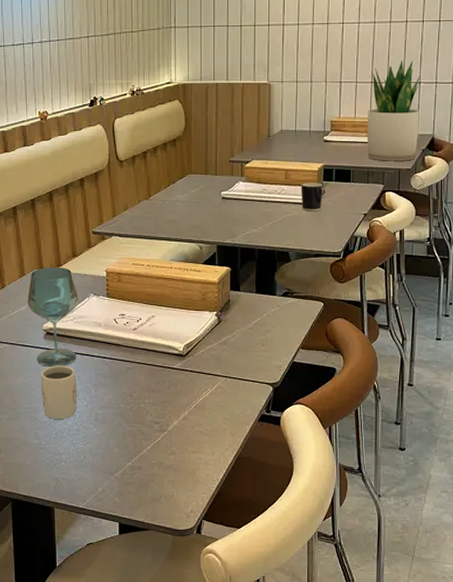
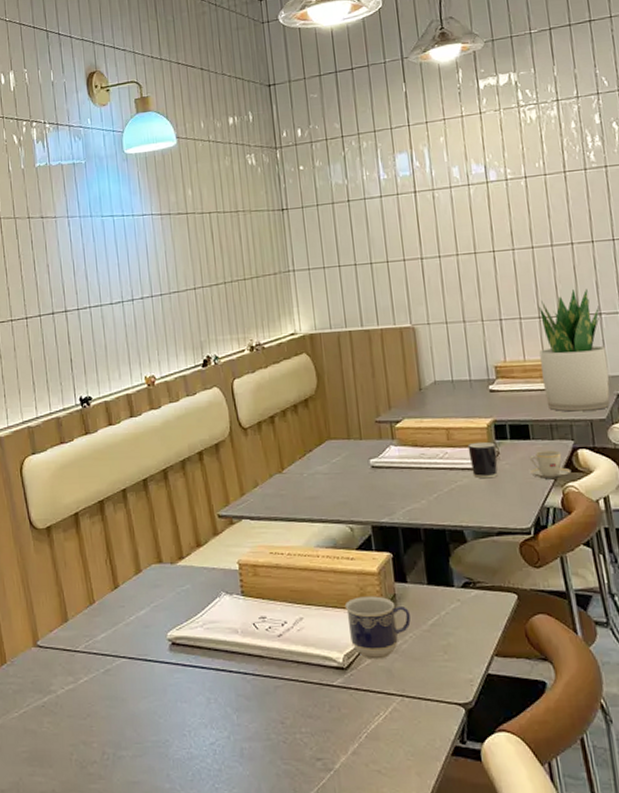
wine glass: present [27,267,79,367] -> none [146,560,212,687]
mug: present [41,365,78,419] -> none [168,685,216,756]
cup: none [189,300,239,349] -> present [344,596,411,660]
teacup: none [346,192,379,215] -> present [529,450,572,480]

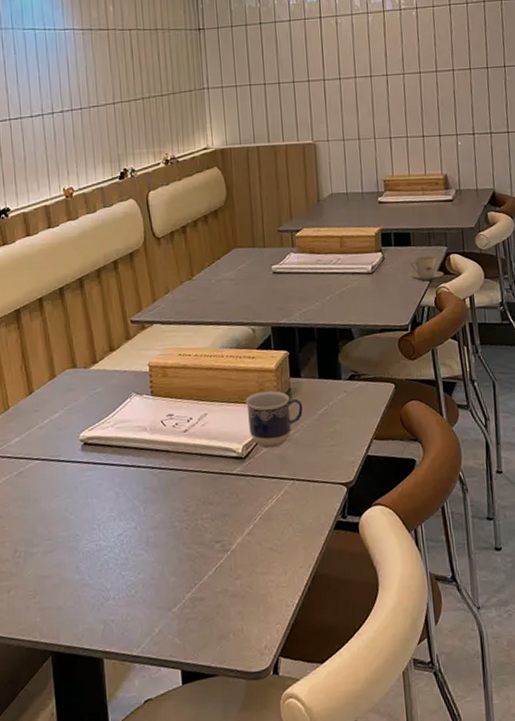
mug: present [467,441,498,479] -> none [358,248,383,282]
planter: present [539,288,610,412] -> none [422,111,479,221]

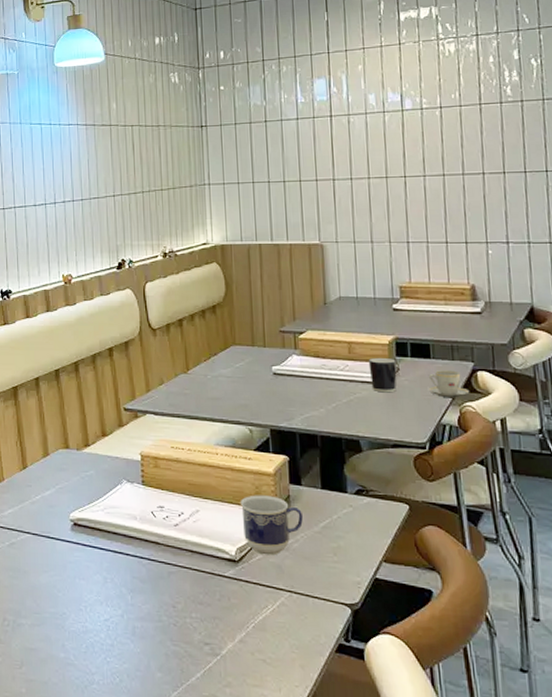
mug: none [358,248,383,282] -> present [368,357,398,393]

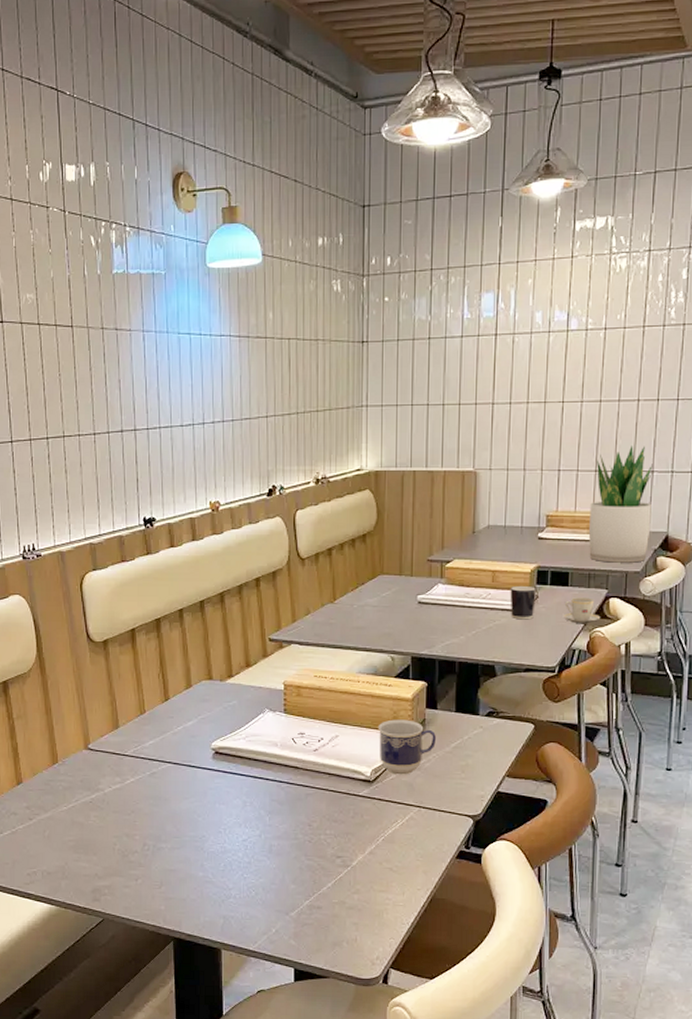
planter: none [445,217,514,335] -> present [588,446,654,563]

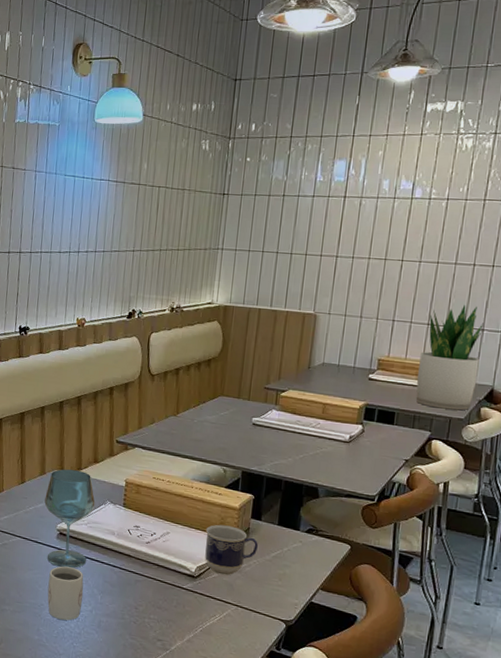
wine glass: none [194,678,252,791] -> present [44,469,95,569]
mug: none [208,789,249,850] -> present [47,566,84,621]
mug: present [510,585,537,620] -> none [337,419,364,451]
teacup: present [562,597,601,624] -> none [386,435,423,461]

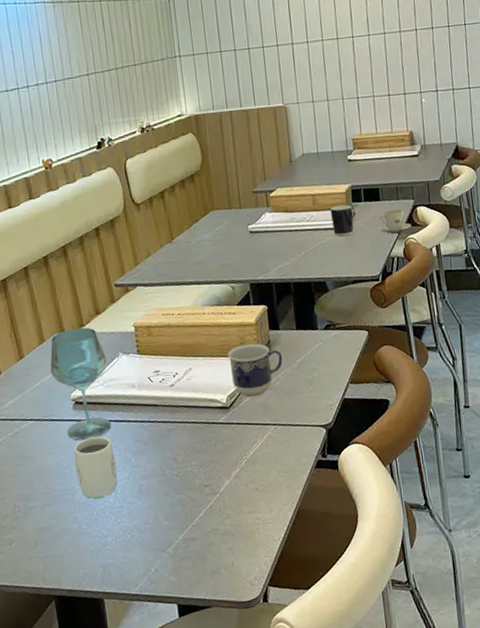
mug: none [337,419,364,451] -> present [329,204,354,237]
teacup: none [386,435,423,461] -> present [379,208,412,234]
planter: present [415,305,484,411] -> none [388,69,443,176]

